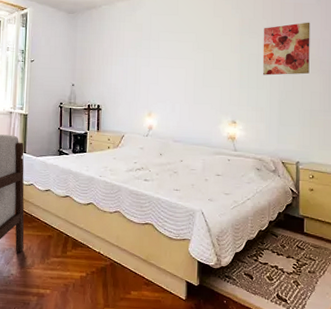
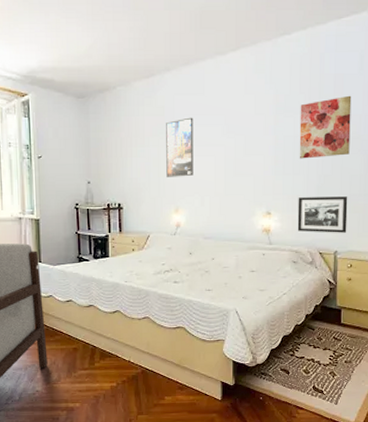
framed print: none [142,34,168,85] -> present [166,117,193,177]
picture frame: none [261,109,309,145] -> present [297,196,348,233]

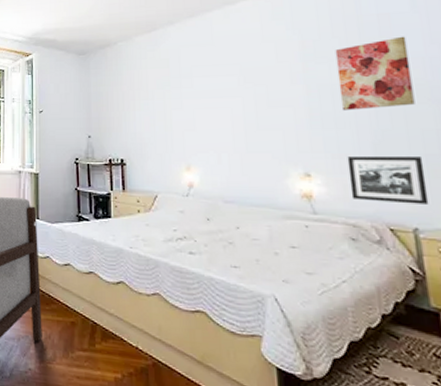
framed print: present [166,117,193,177] -> none [171,68,206,132]

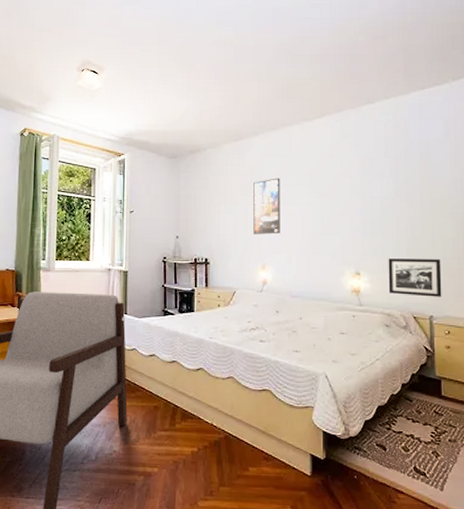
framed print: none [171,68,206,132] -> present [253,178,280,235]
wall art: present [335,36,415,111] -> none [386,160,440,220]

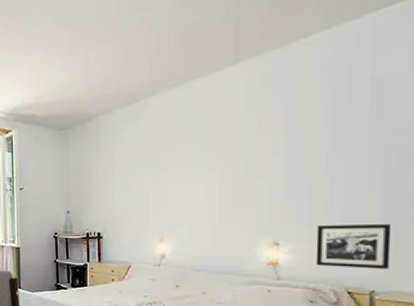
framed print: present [253,178,280,235] -> none [150,141,183,205]

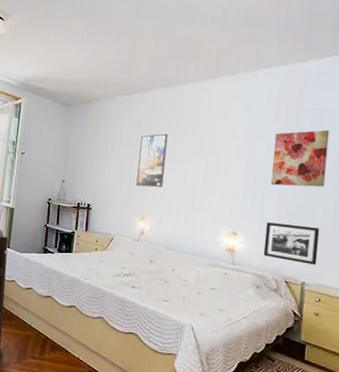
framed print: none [150,141,183,205] -> present [136,133,168,188]
wall art: none [319,100,398,181] -> present [270,130,330,187]

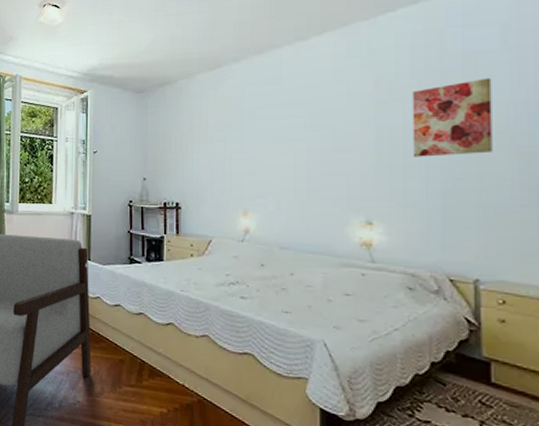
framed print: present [136,133,168,188] -> none [233,109,267,176]
picture frame: present [263,222,320,265] -> none [413,205,494,256]

